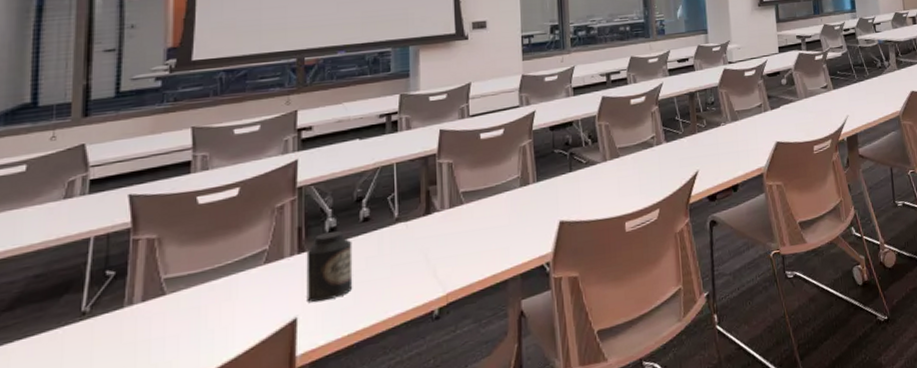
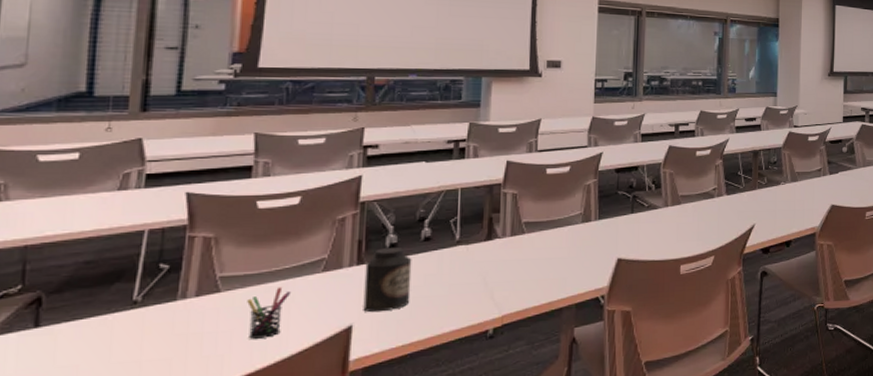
pen holder: none [192,283,235,342] -> present [247,287,292,339]

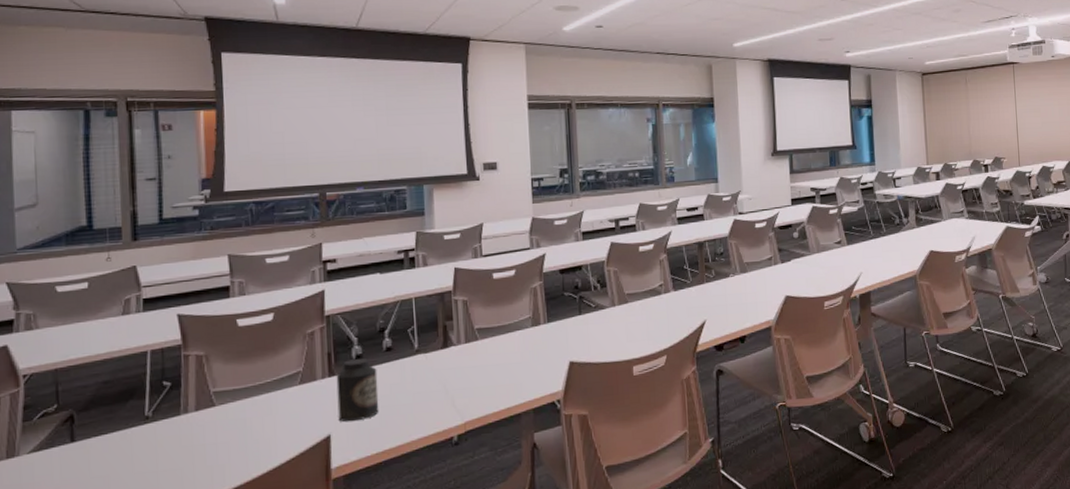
pen holder: present [247,287,292,339] -> none [238,400,275,450]

